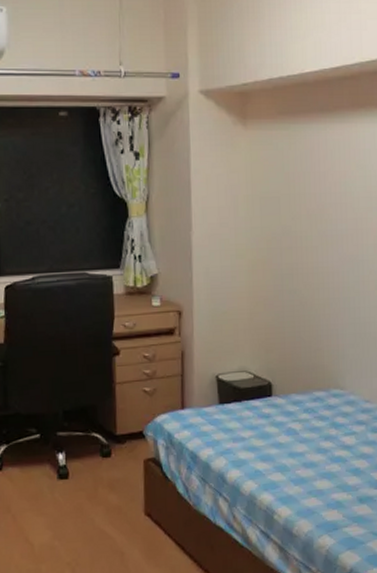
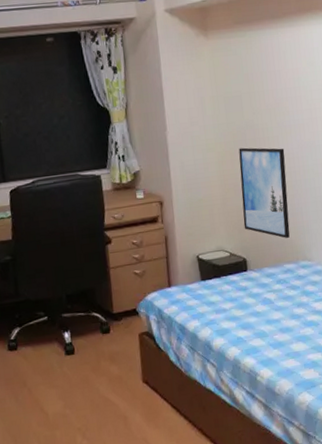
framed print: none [271,256,324,362] -> present [238,147,290,238]

